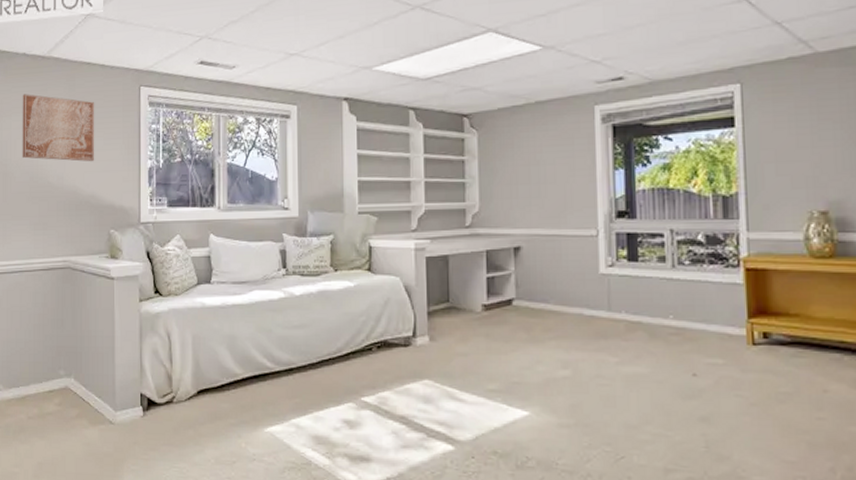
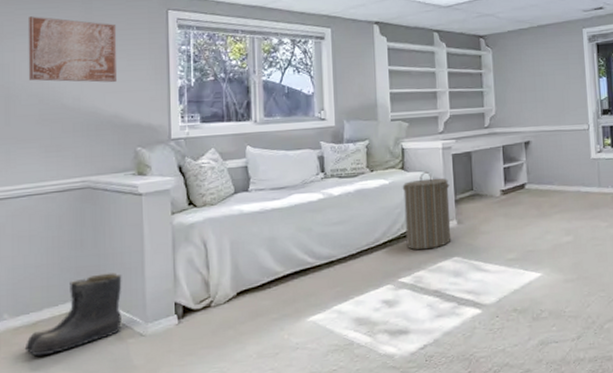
boots: none [15,356,95,430] -> present [24,272,123,356]
laundry hamper: none [368,275,422,367] -> present [402,171,452,250]

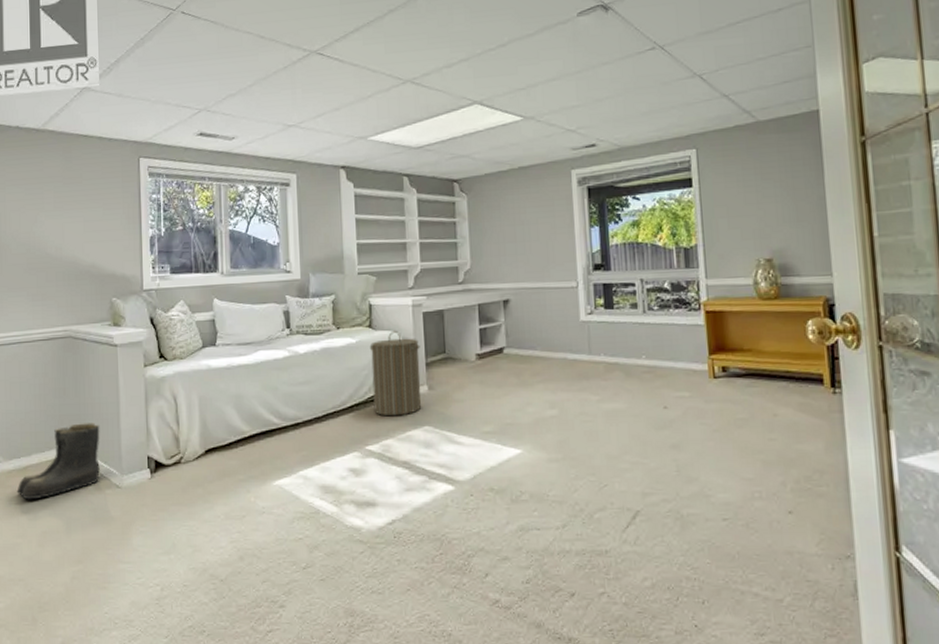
wall art: present [28,16,117,83] -> none [16,166,94,233]

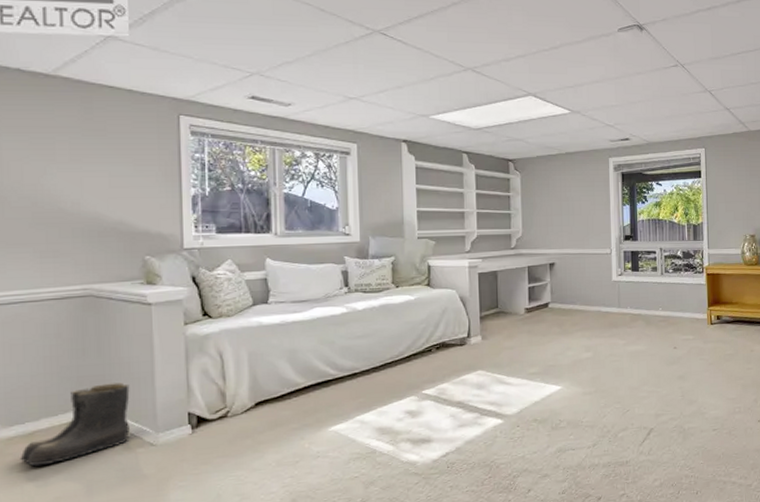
laundry hamper: present [369,330,422,417] -> none [427,288,476,364]

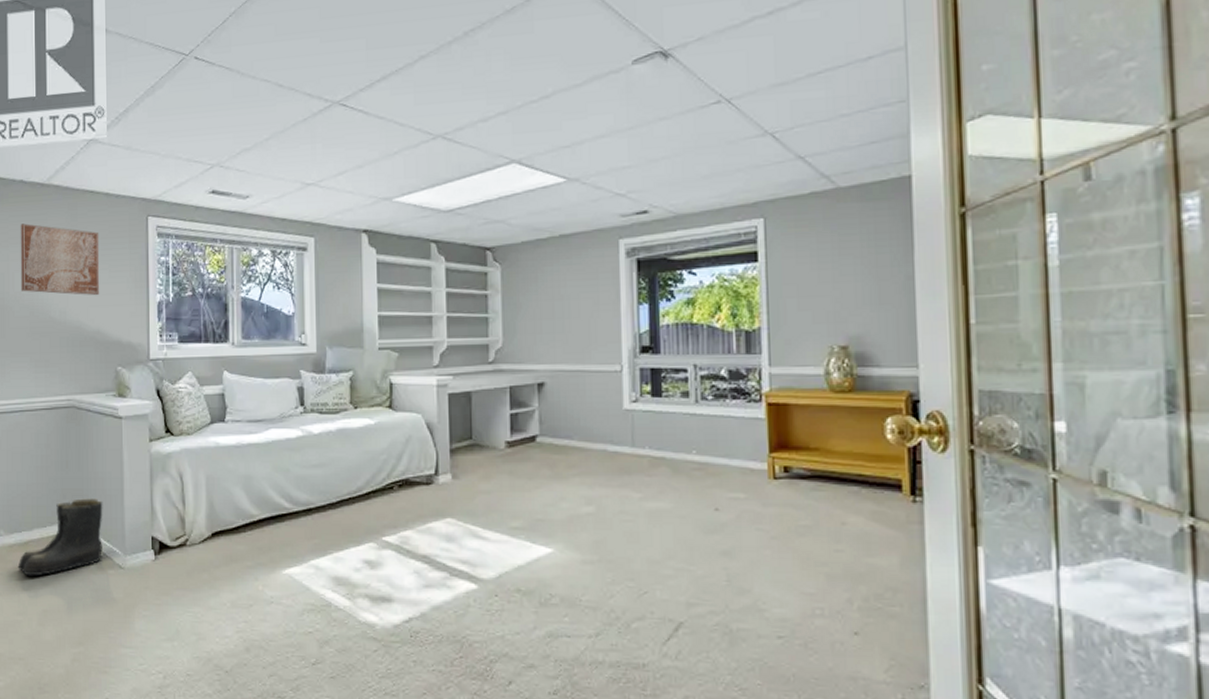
wall art: none [16,113,122,188] -> present [20,223,100,296]

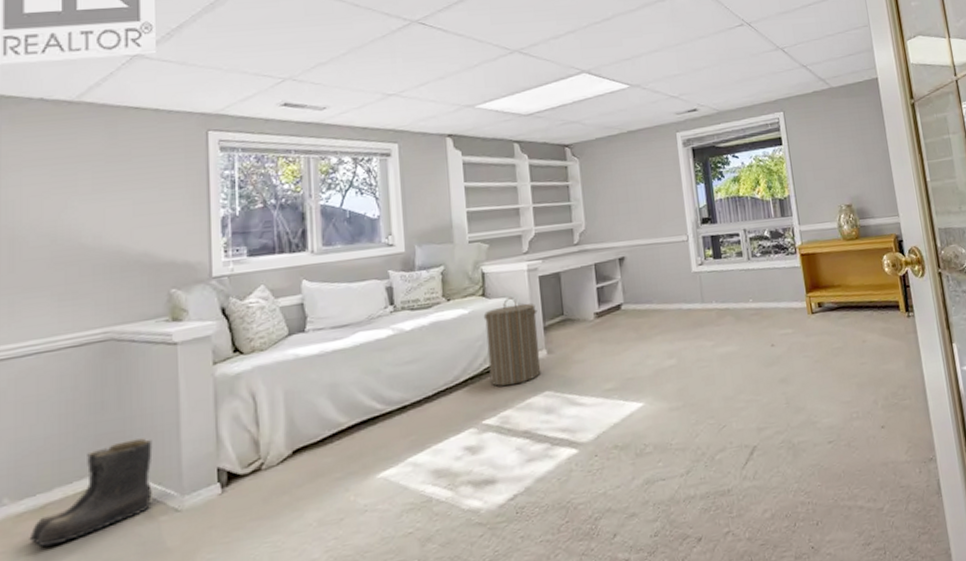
wall art: present [20,223,100,296] -> none [38,144,147,219]
laundry hamper: none [389,412,445,506] -> present [483,297,541,387]

